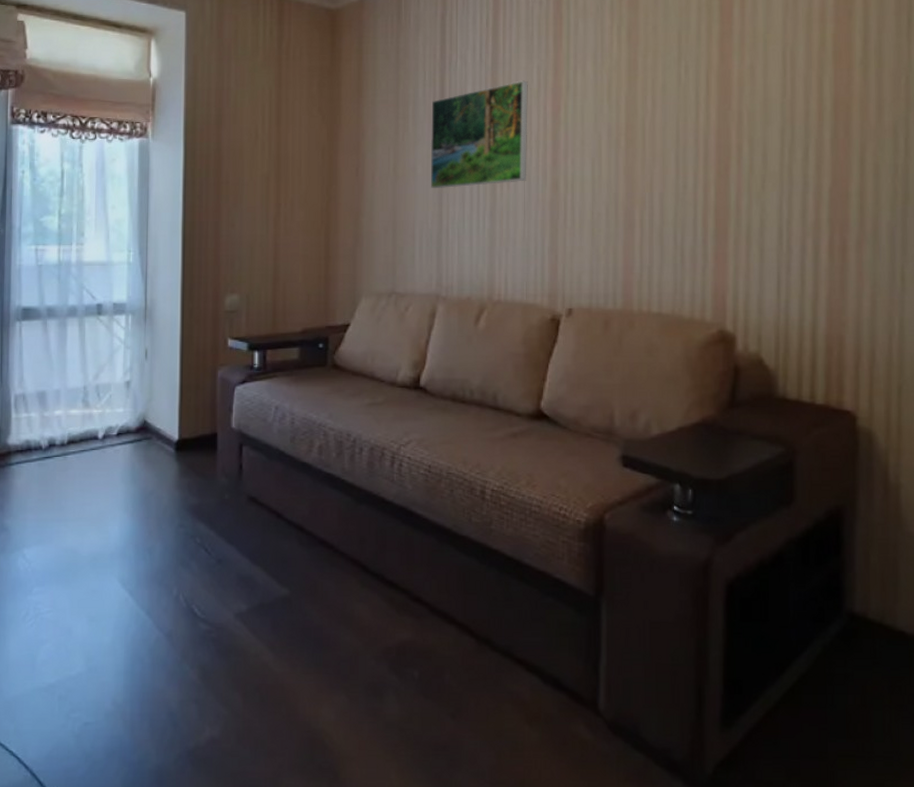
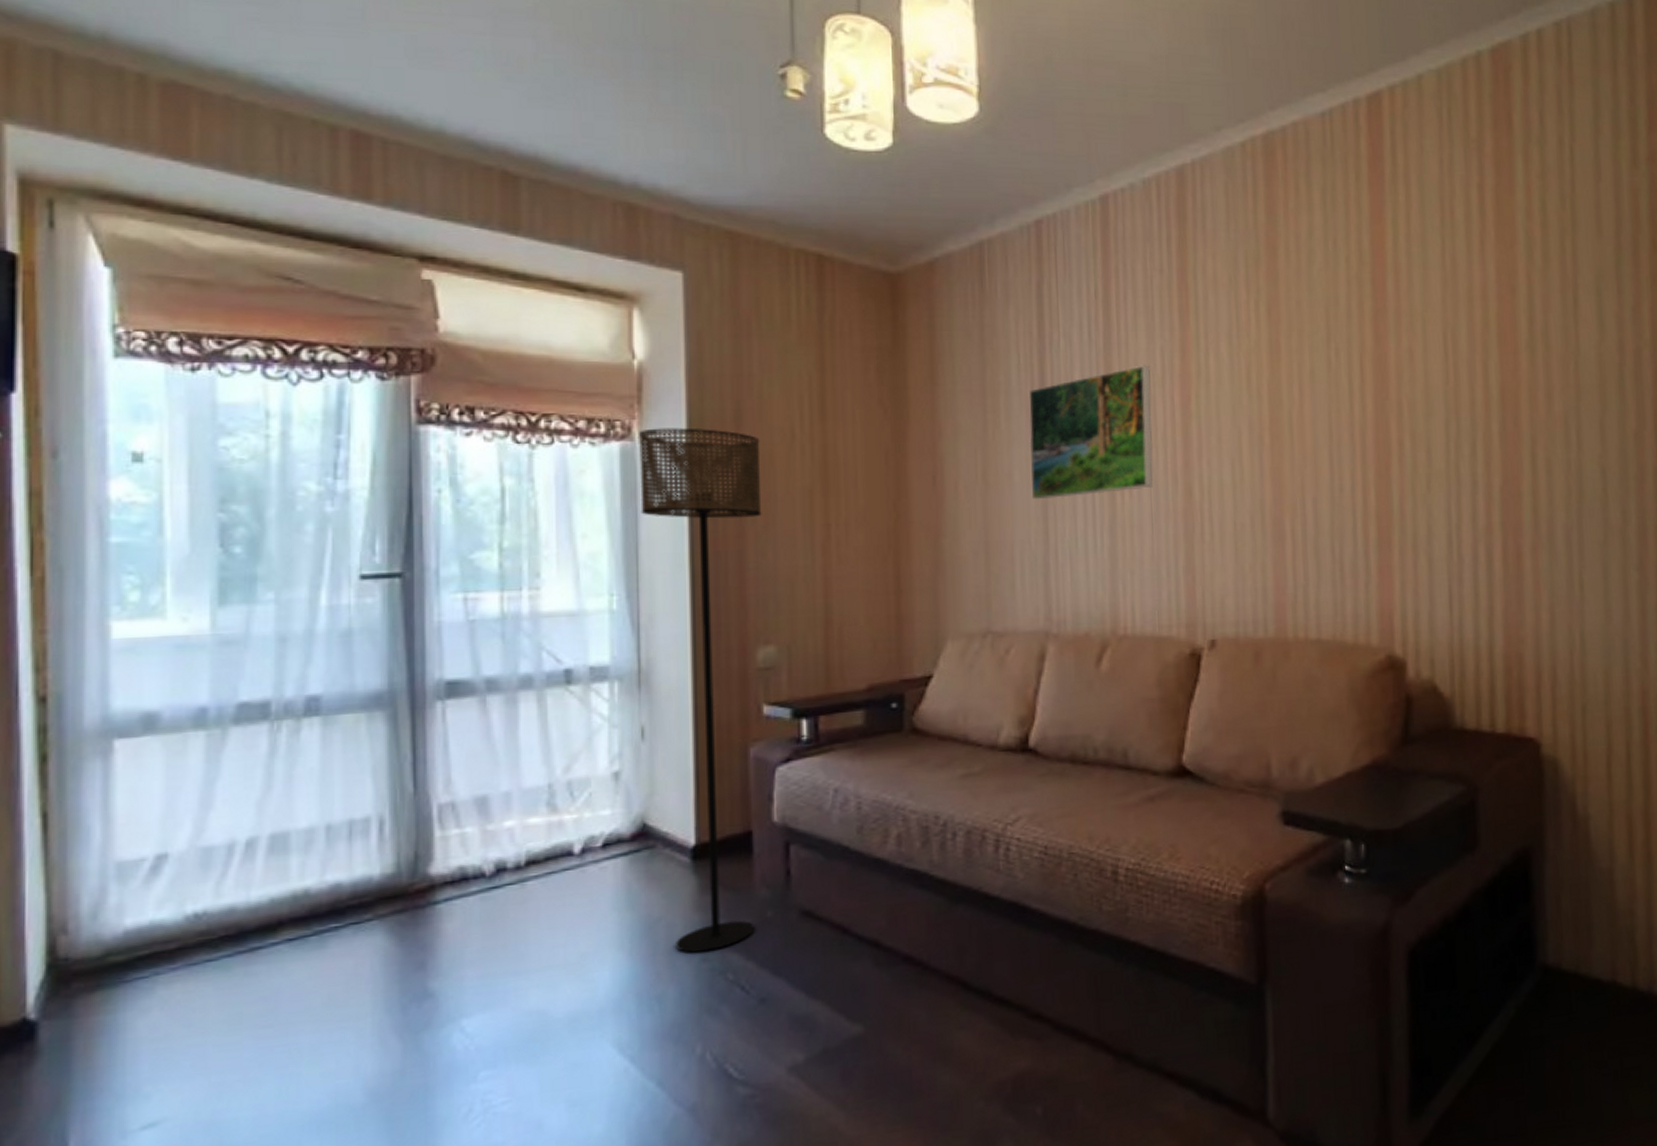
floor lamp: none [151,128,234,519] -> present [639,427,762,953]

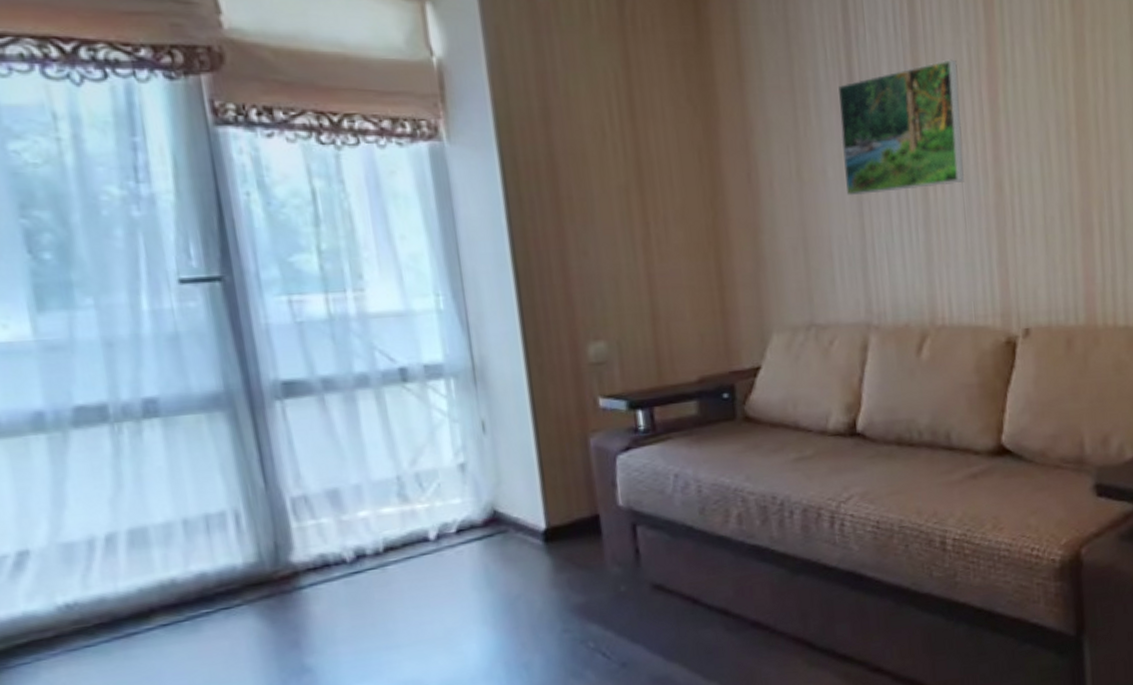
floor lamp: present [639,427,762,953] -> none [446,126,610,625]

